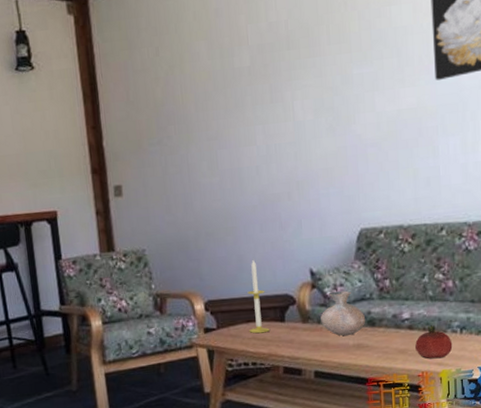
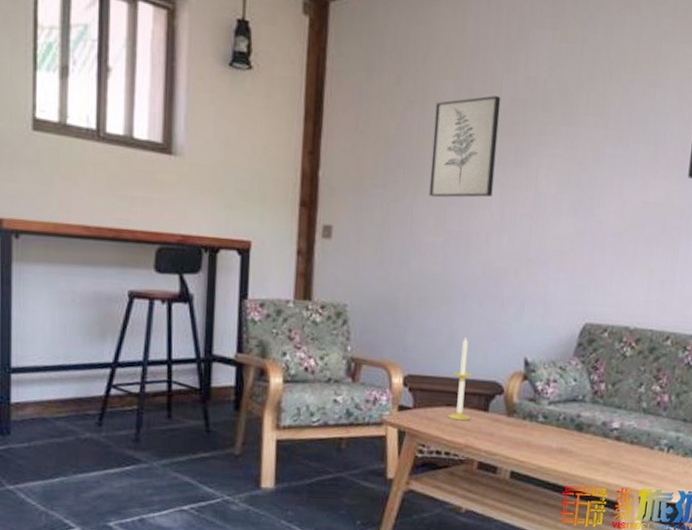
wall art: none [193,45,256,145] -> present [429,95,501,198]
vase: present [320,290,366,337] -> none [526,387,574,438]
fruit: present [415,325,453,359] -> none [619,439,658,476]

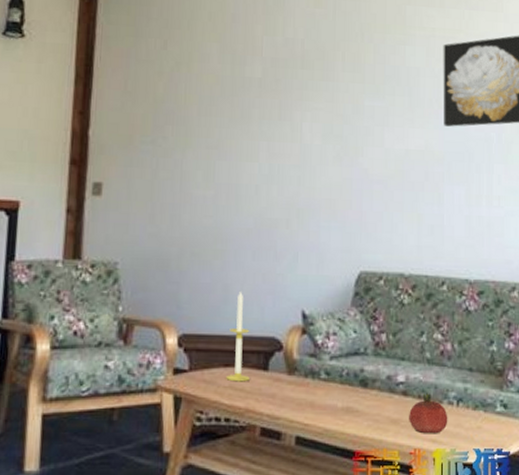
wall art: present [429,95,501,198] -> none [197,56,263,152]
fruit: none [619,439,658,476] -> present [409,393,448,434]

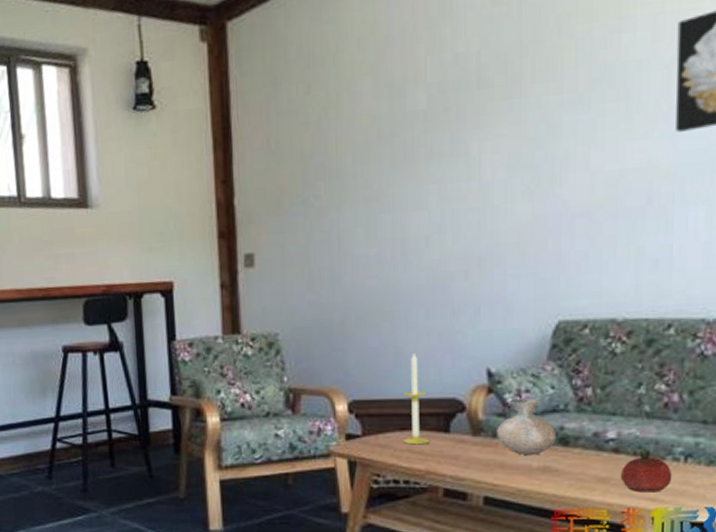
vase: none [308,341,358,396] -> present [497,398,557,456]

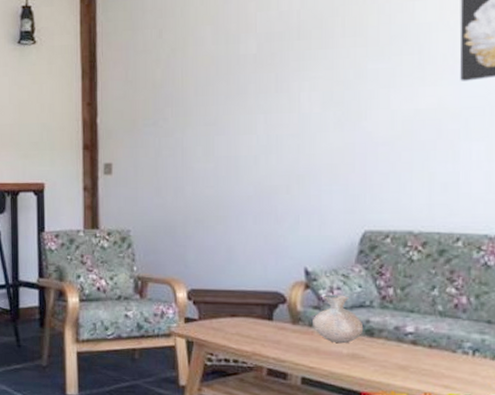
candle: present [403,352,429,445] -> none [233,251,255,330]
fruit: present [621,449,673,493] -> none [419,343,463,381]

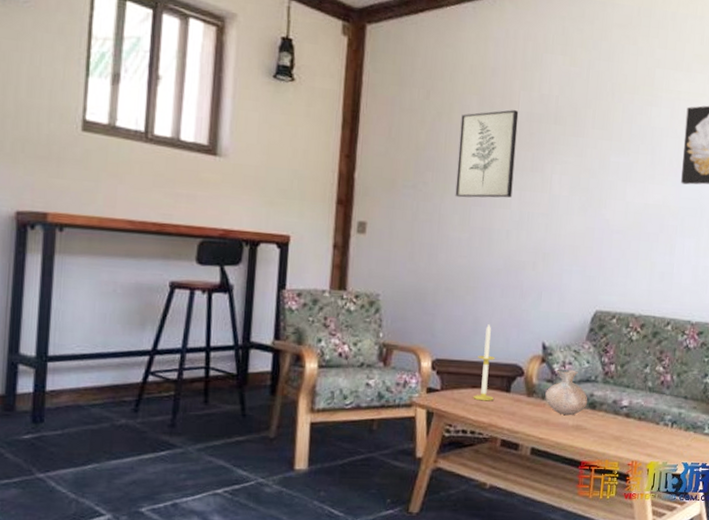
wall art: none [196,33,257,129] -> present [455,109,519,198]
candle: none [233,251,255,330] -> present [473,323,496,401]

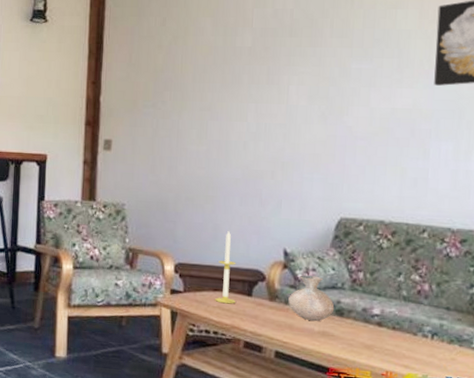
wall art: present [455,109,519,198] -> none [192,27,253,113]

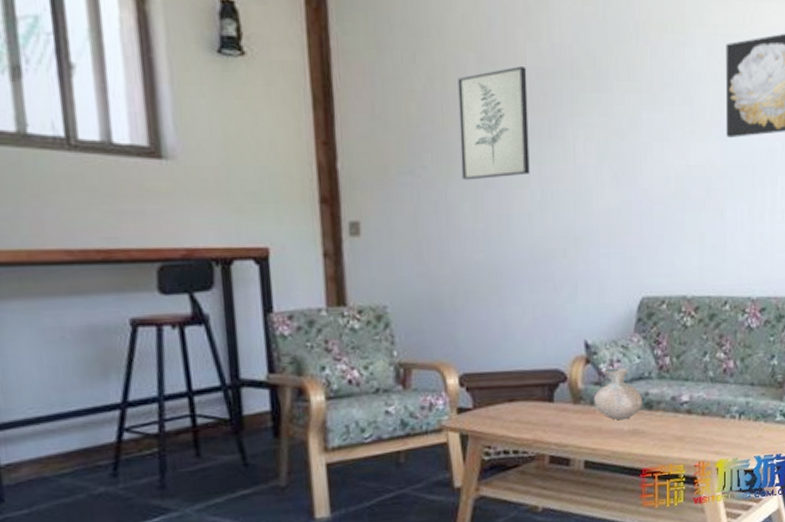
wall art: none [192,27,253,113] -> present [458,66,530,180]
candle: present [215,230,237,304] -> none [511,325,535,416]

